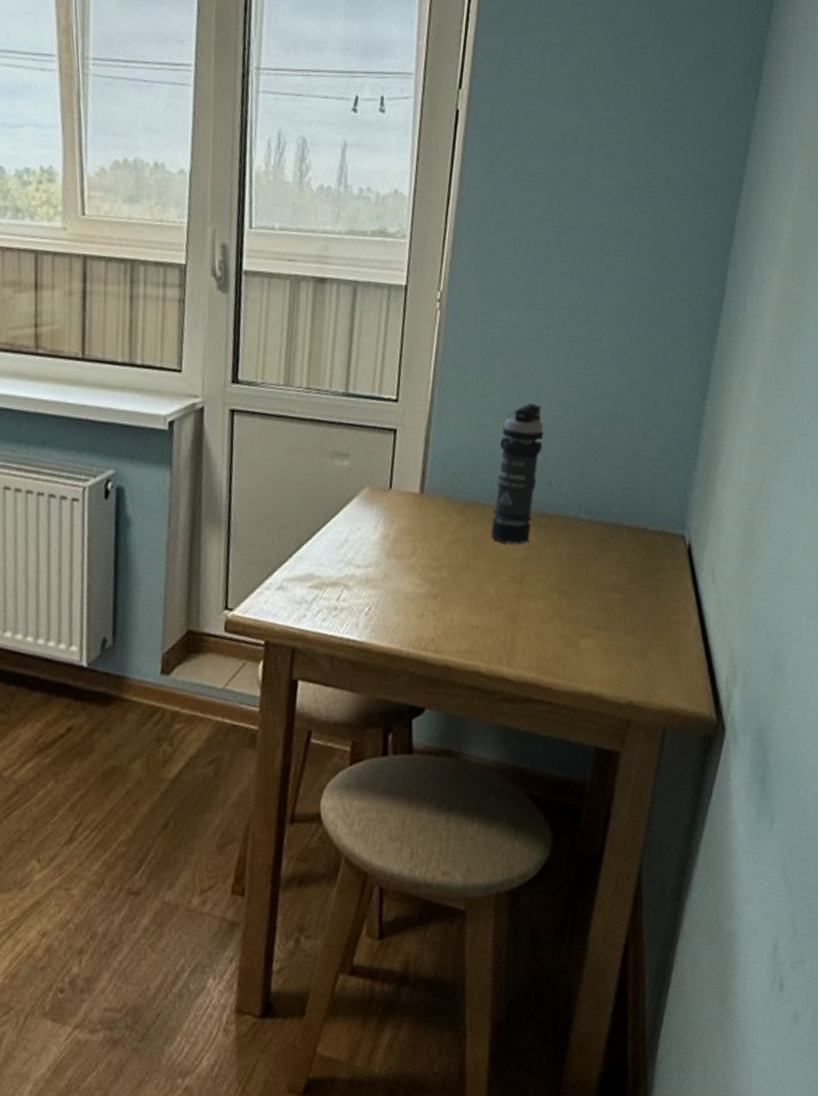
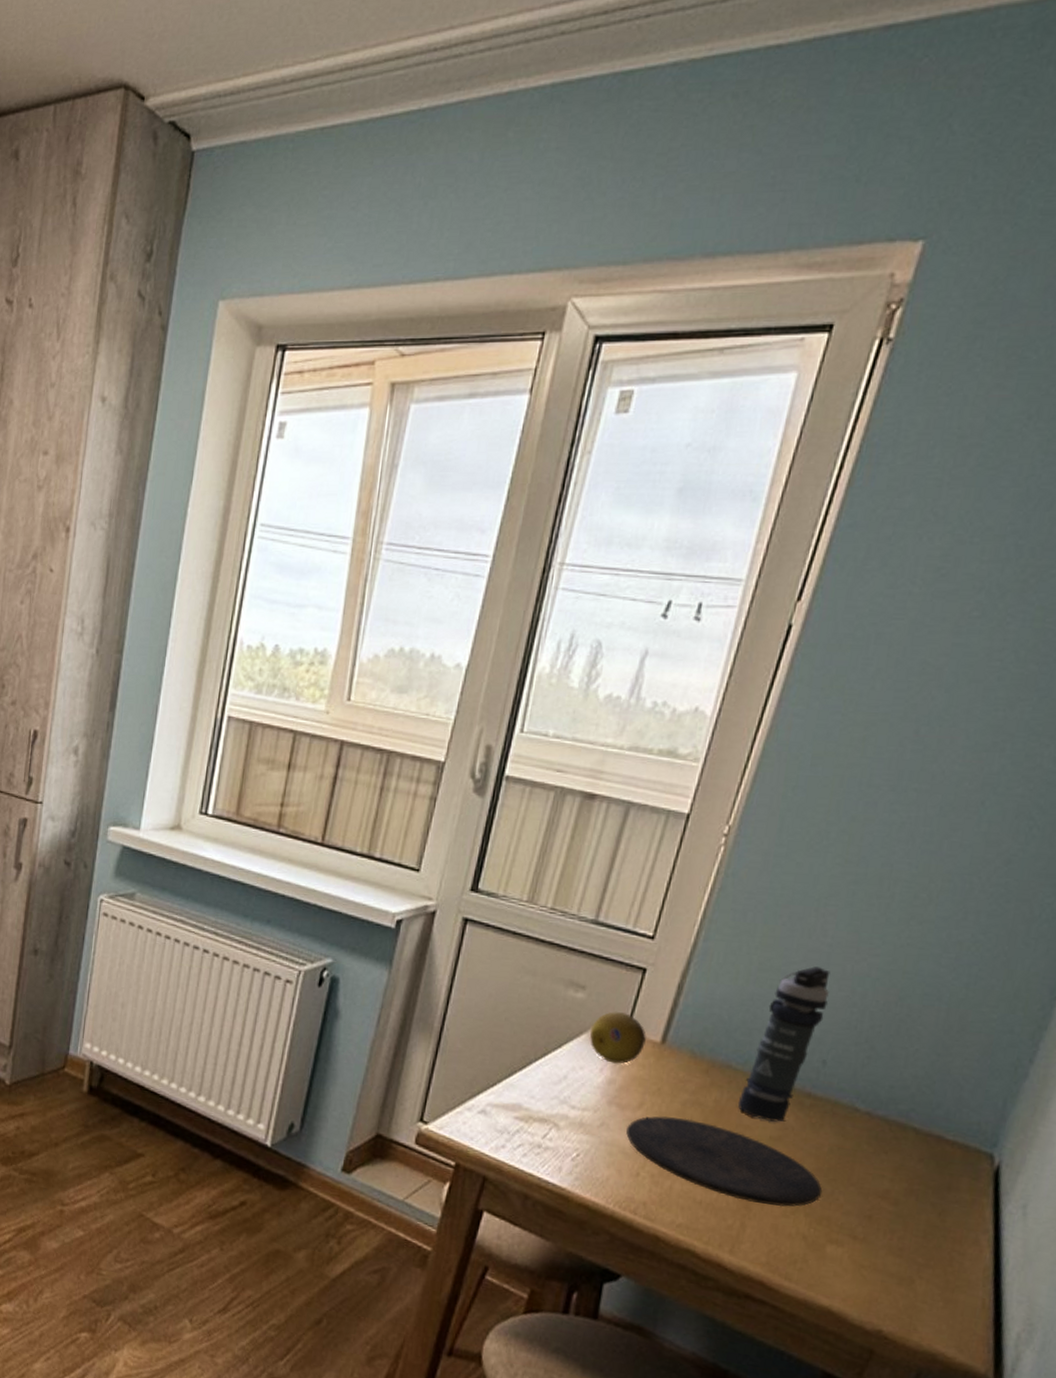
fruit: none [360,472,408,520] -> present [590,1011,646,1064]
plate: none [406,556,569,618] -> present [626,1116,823,1207]

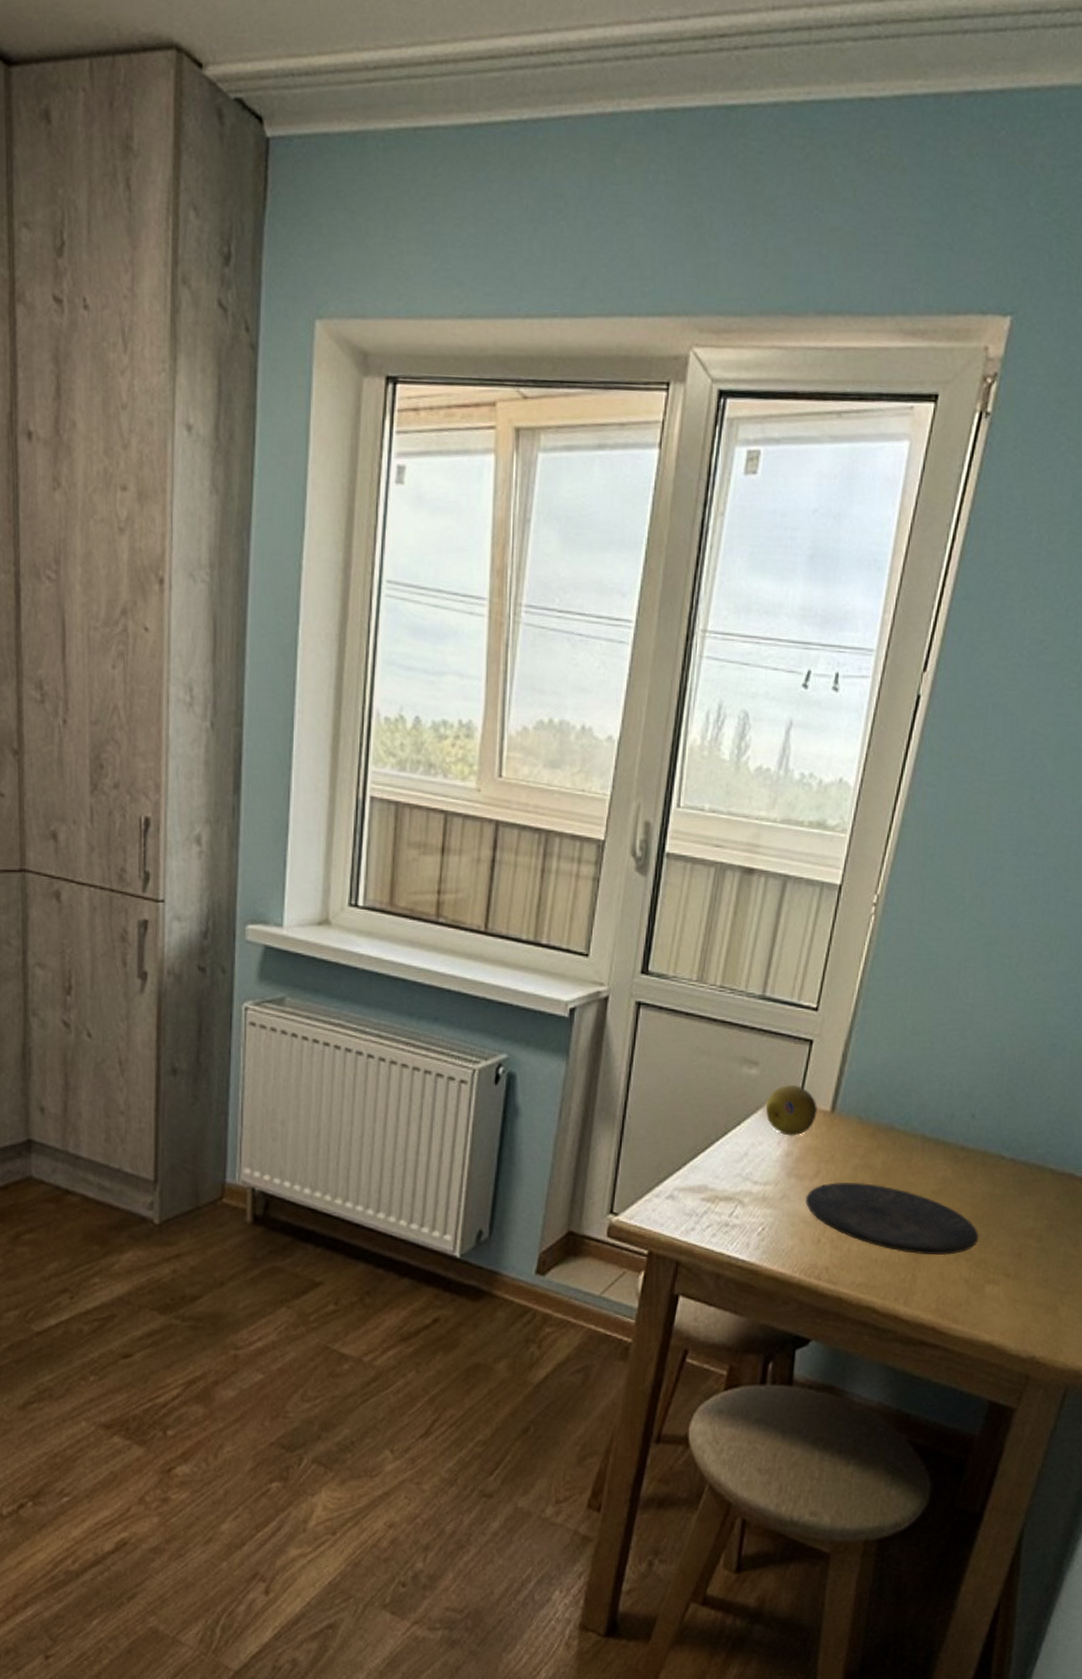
smoke grenade: present [737,966,831,1122] -> none [902,1026,973,1178]

